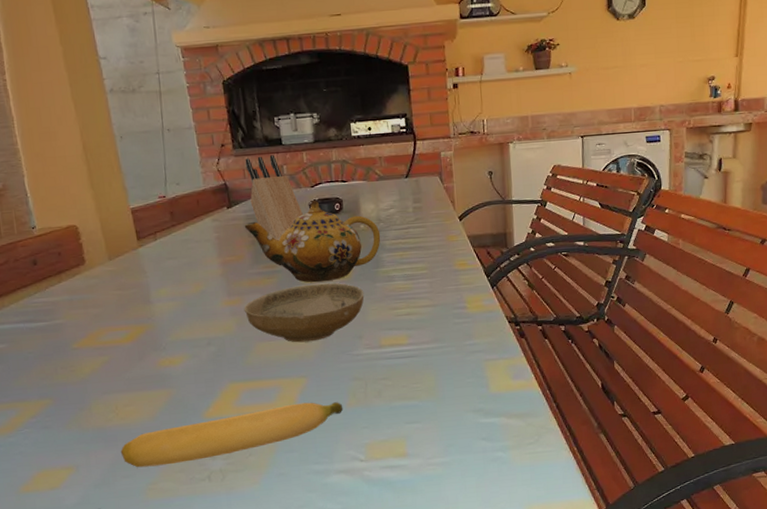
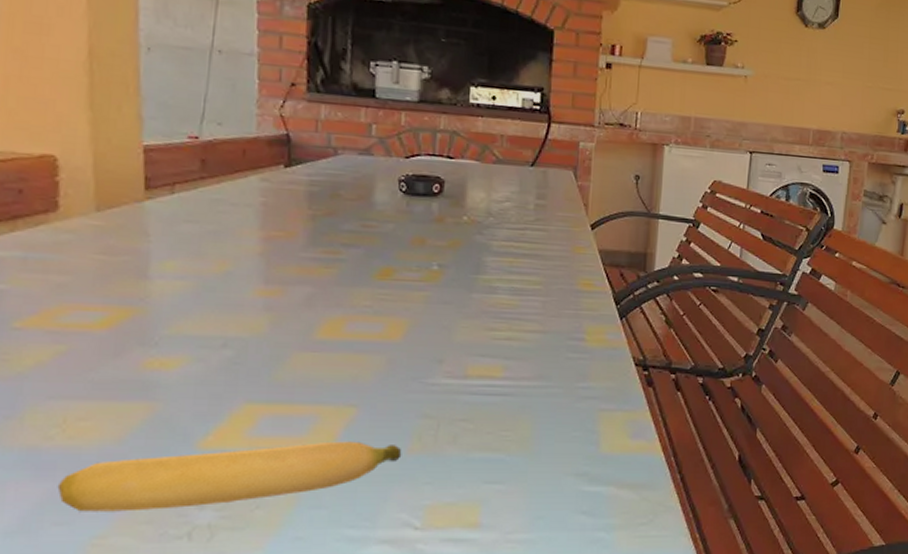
teapot: present [244,199,381,282] -> none [304,174,488,282]
ceramic bowl: present [244,283,364,343] -> none [284,282,455,360]
knife block: present [245,155,303,241] -> none [318,106,389,220]

